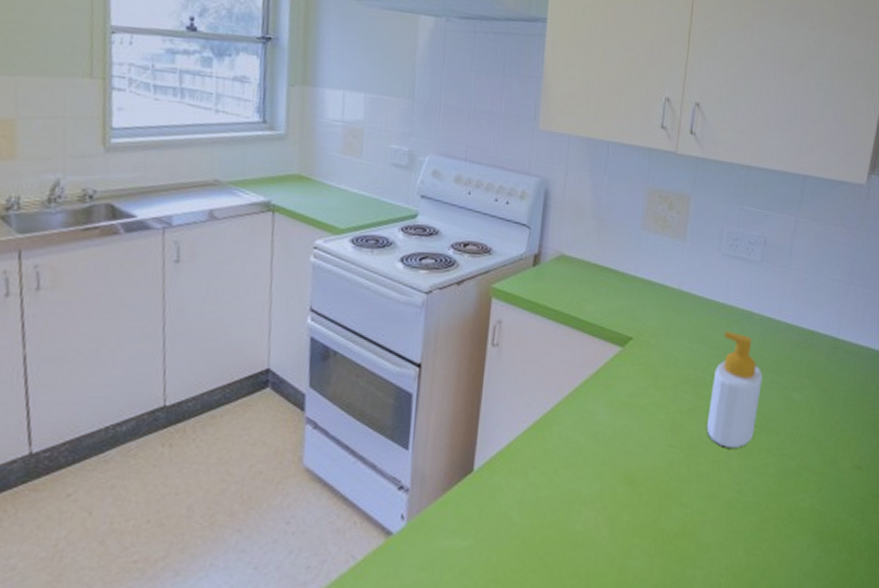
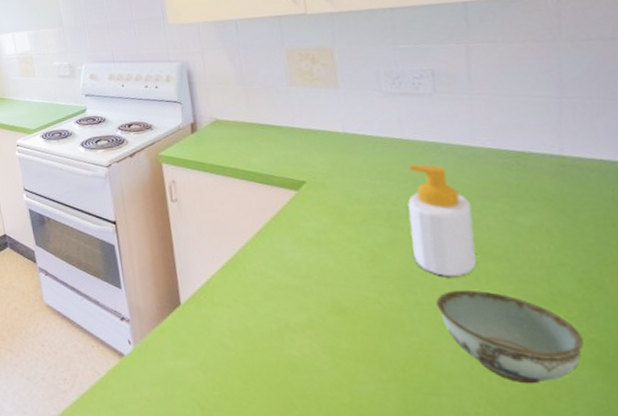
bowl: none [713,461,812,553] -> present [436,289,584,384]

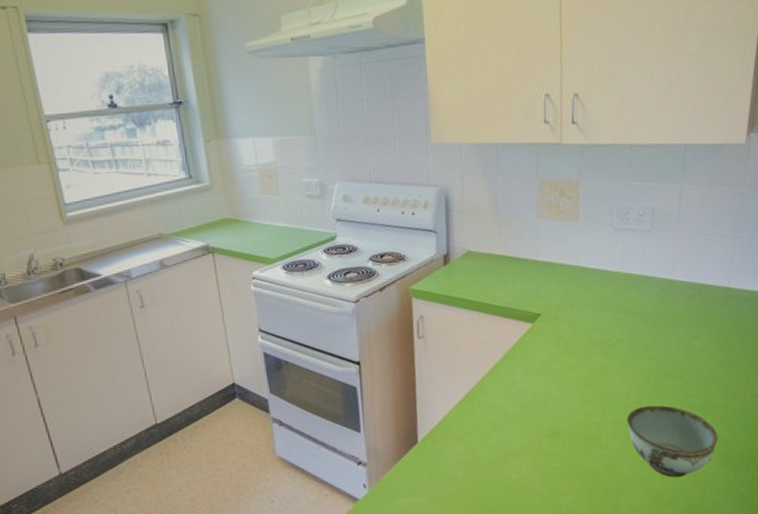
soap bottle: present [407,163,477,276] -> none [616,295,664,395]

